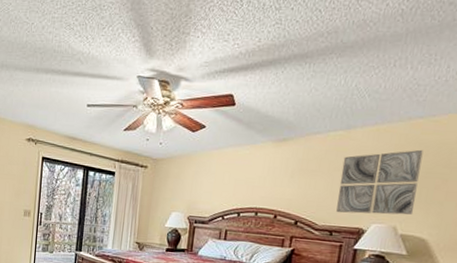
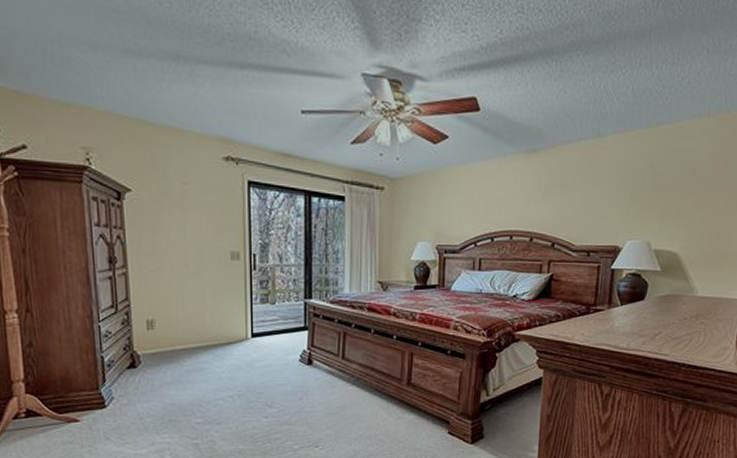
wall art: present [336,149,424,215] -> none [592,157,671,231]

